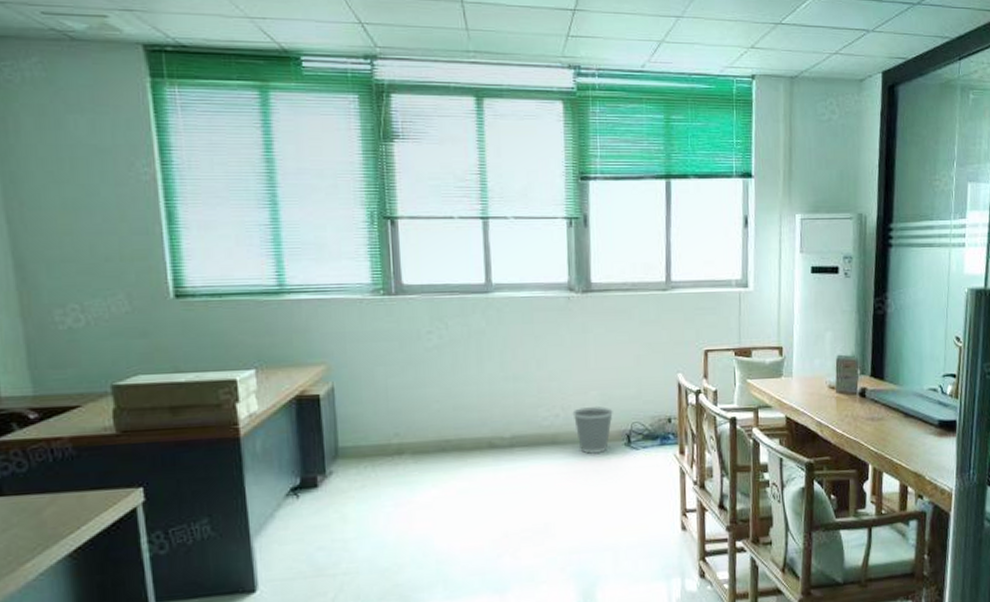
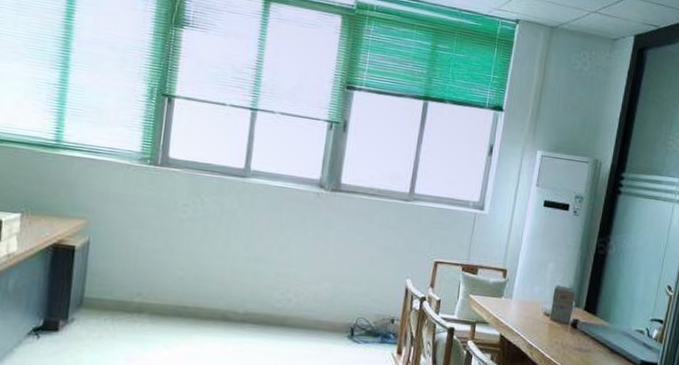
wastebasket: present [572,407,613,454] -> none [304,296,342,341]

